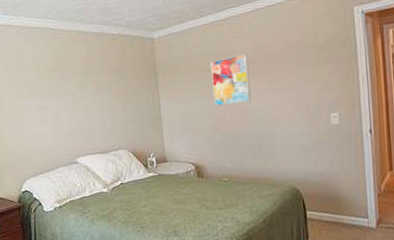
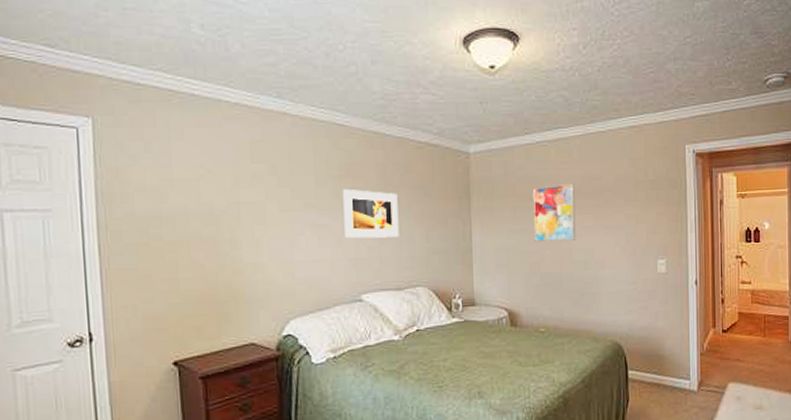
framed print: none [57,77,102,116] -> present [343,188,399,239]

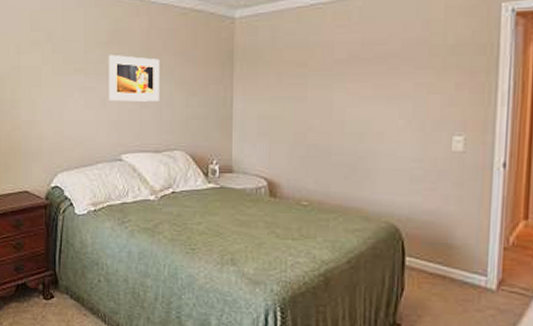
wall art: present [532,183,576,242] -> none [301,48,352,111]

